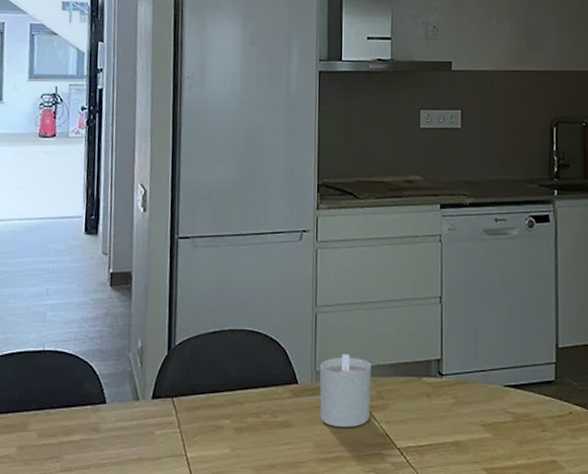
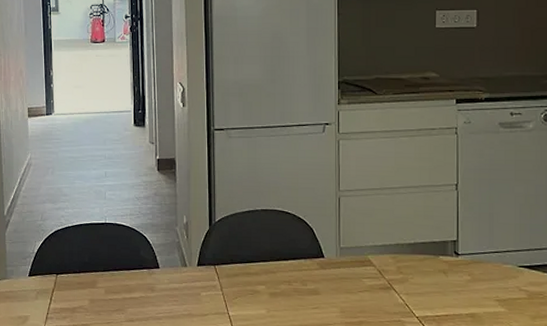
candle: present [319,354,372,428] -> none [343,233,392,298]

